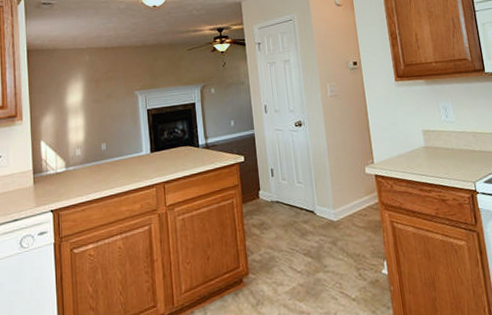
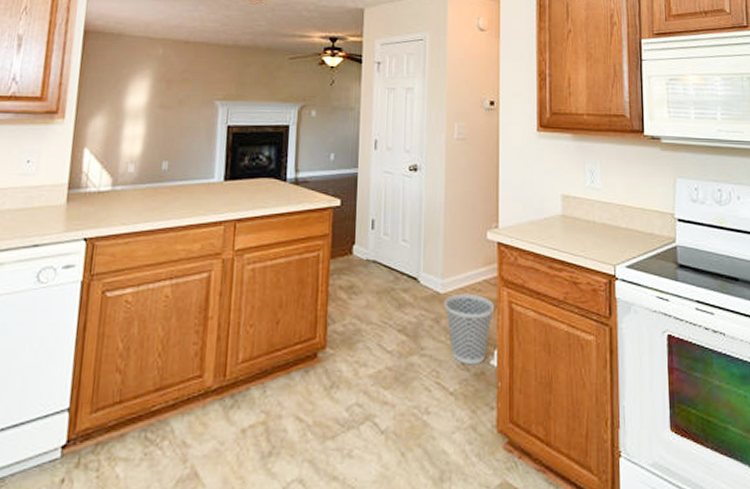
wastebasket: none [338,218,379,275] -> present [445,293,494,364]

